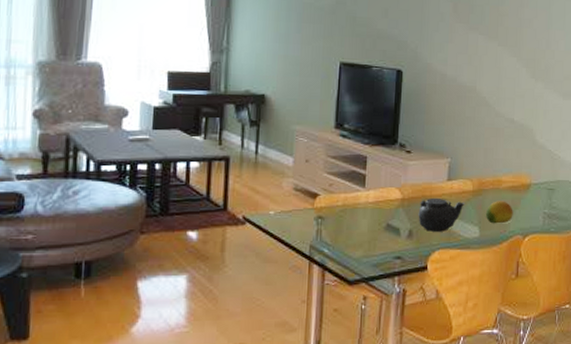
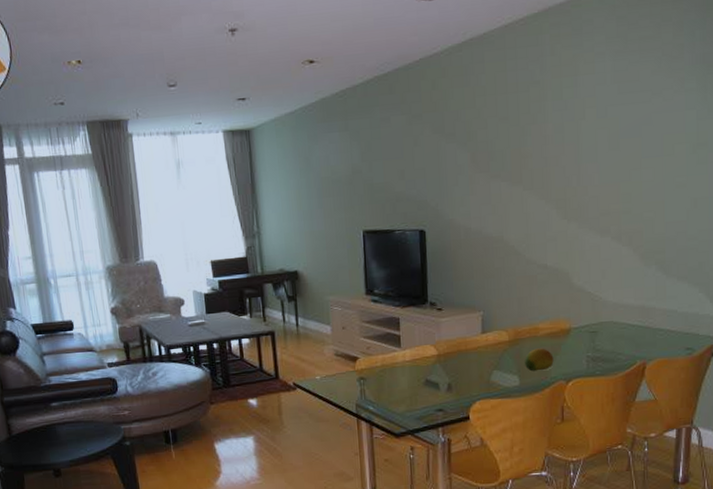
teapot: present [418,197,466,232] -> none [455,351,503,384]

